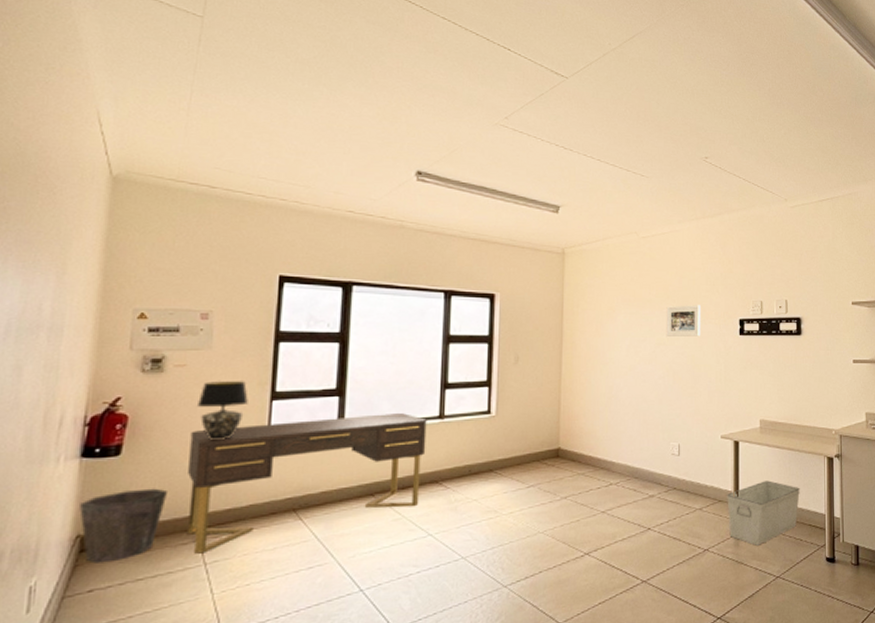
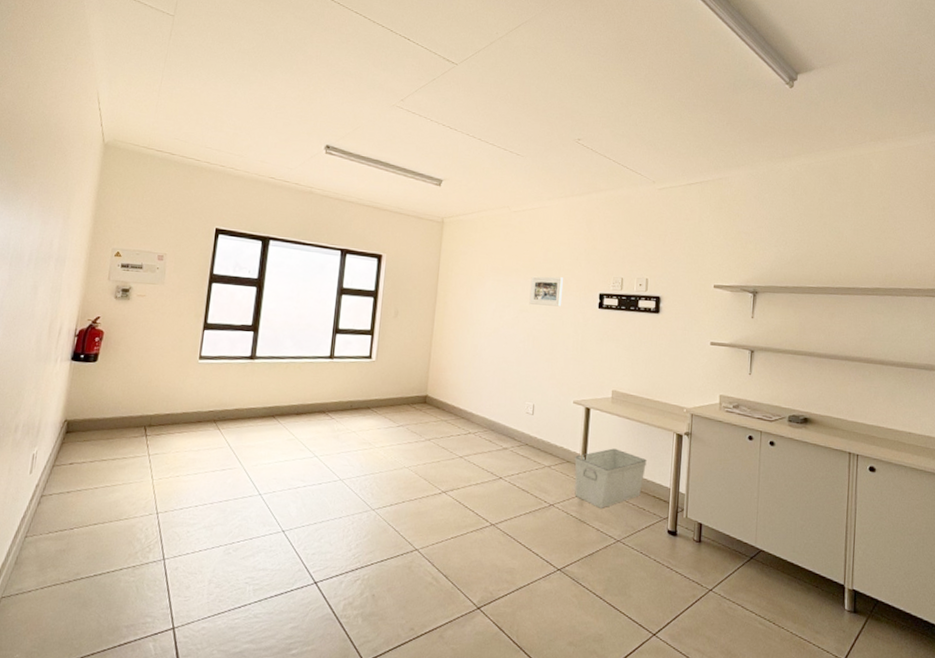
waste bin: present [79,488,169,564] -> none [68,390,128,444]
desk: present [188,413,427,554] -> none [139,348,320,446]
table lamp: present [198,381,248,440] -> none [151,310,187,358]

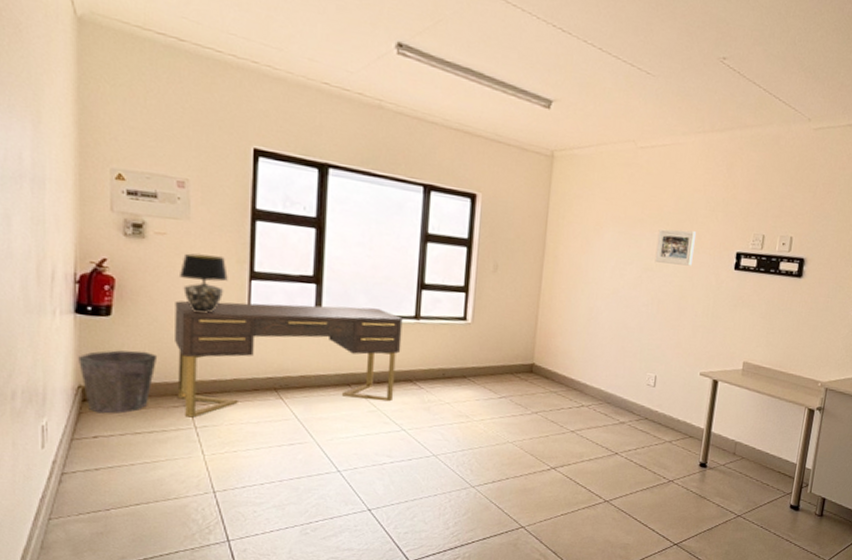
waste bin: none [68,390,128,444] -> present [78,350,158,414]
desk: none [139,348,320,446] -> present [175,300,403,418]
table lamp: none [151,310,187,358] -> present [180,253,228,313]
storage bin: present [574,448,647,508] -> none [696,423,775,484]

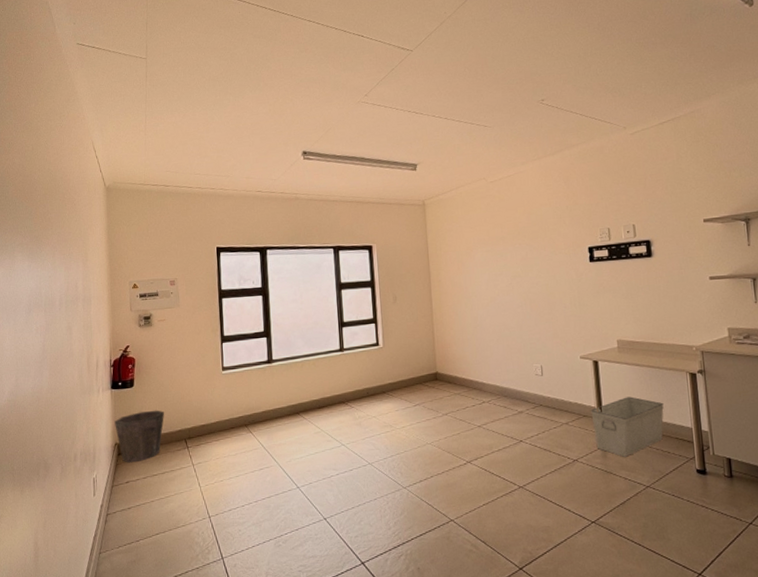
desk: present [175,300,403,418] -> none [174,348,333,457]
table lamp: present [180,253,228,313] -> none [175,329,207,374]
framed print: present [655,228,696,266] -> none [518,238,552,269]
storage bin: none [696,423,775,484] -> present [591,396,664,457]

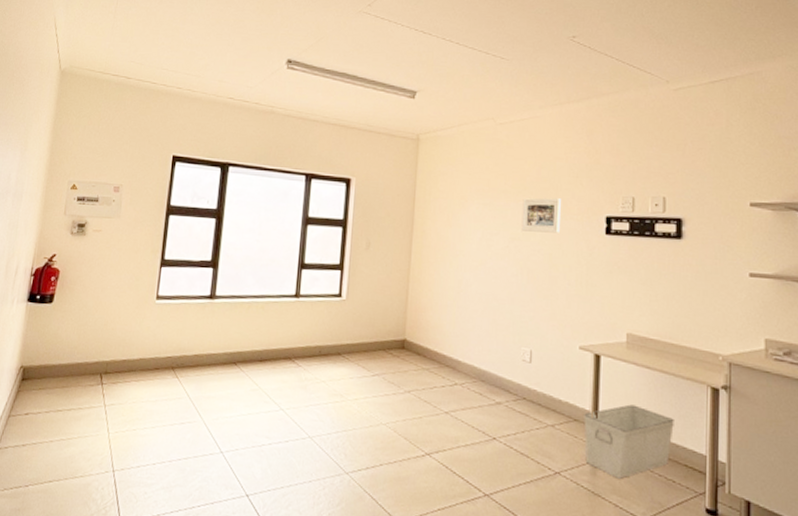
waste bin: present [114,410,165,463] -> none [24,333,83,392]
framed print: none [518,238,552,269] -> present [521,198,561,233]

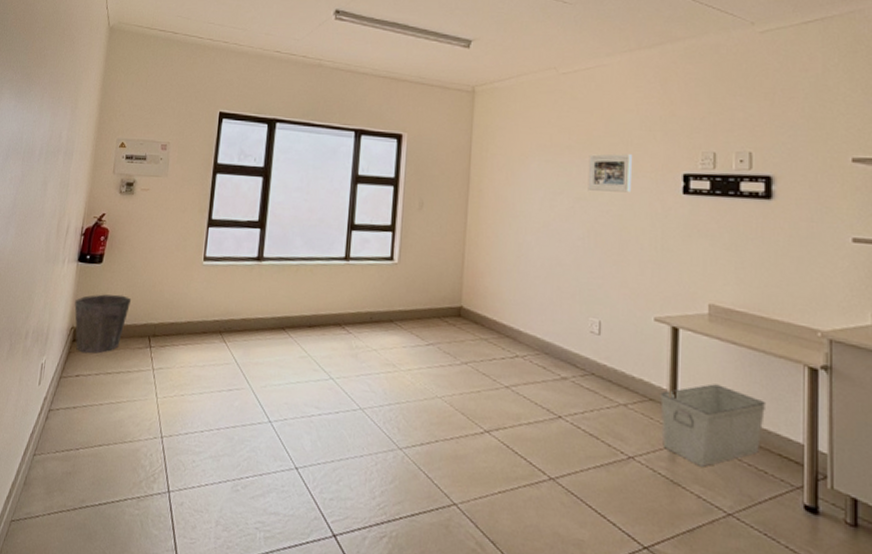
waste bin: none [24,333,83,392] -> present [74,294,132,354]

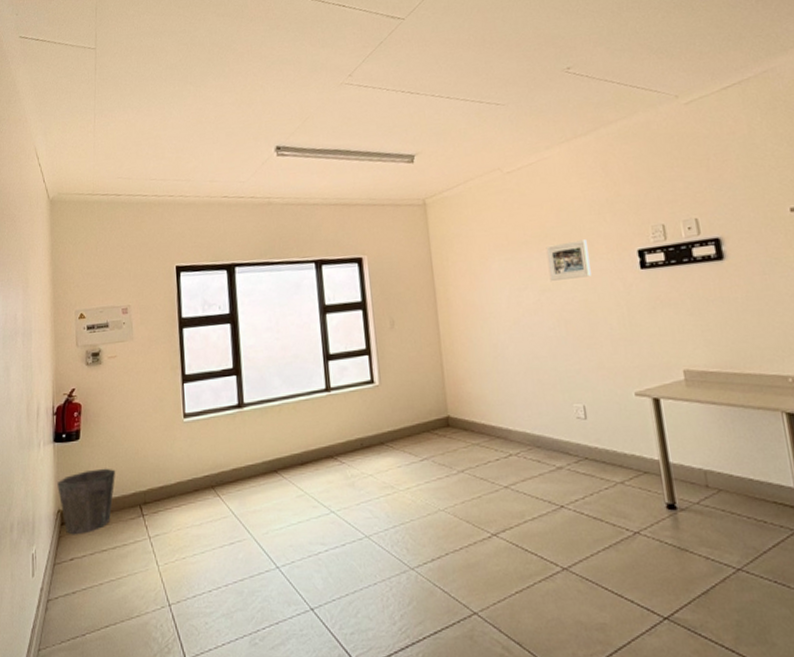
storage bin: present [660,384,765,467] -> none [653,446,755,528]

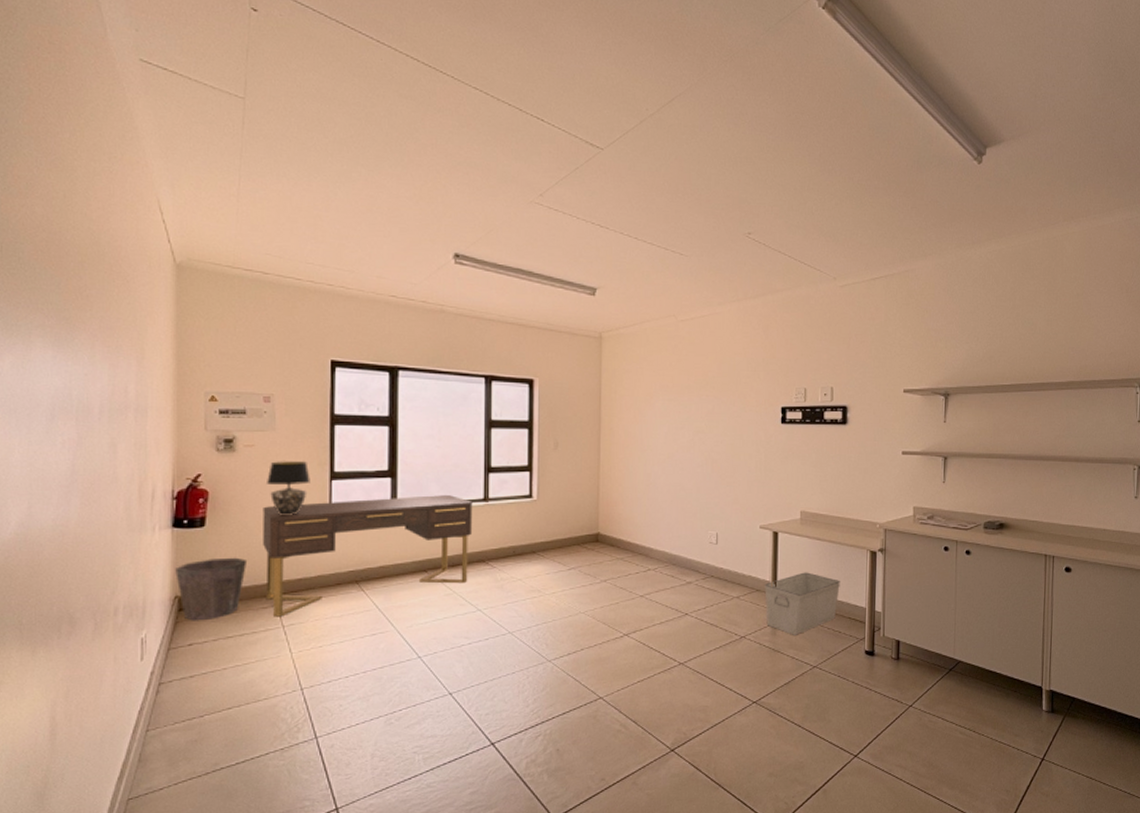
desk: none [126,388,318,528] -> present [263,495,473,617]
table lamp: none [128,367,165,423] -> present [267,461,310,515]
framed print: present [546,239,591,281] -> none [705,391,741,425]
storage bin: none [653,446,755,528] -> present [764,572,840,635]

